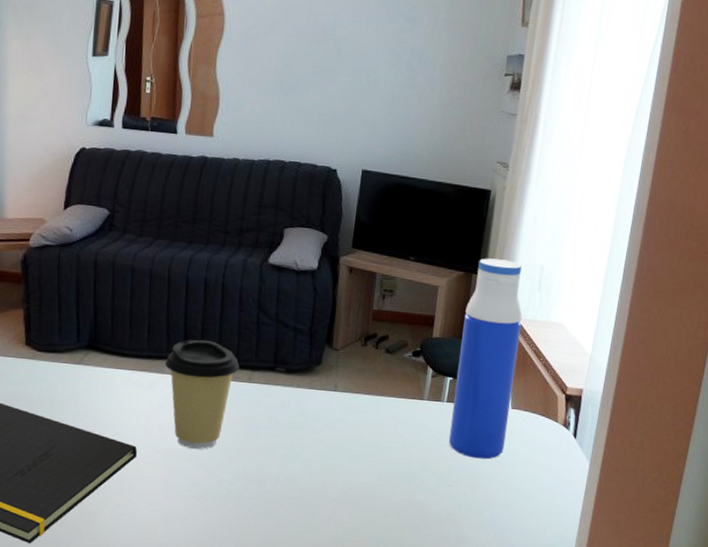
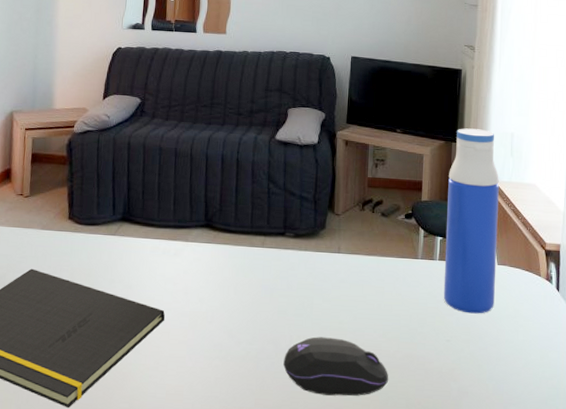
coffee cup: present [164,339,240,450] -> none [188,209,254,312]
computer mouse: none [268,478,382,539] -> present [283,337,388,396]

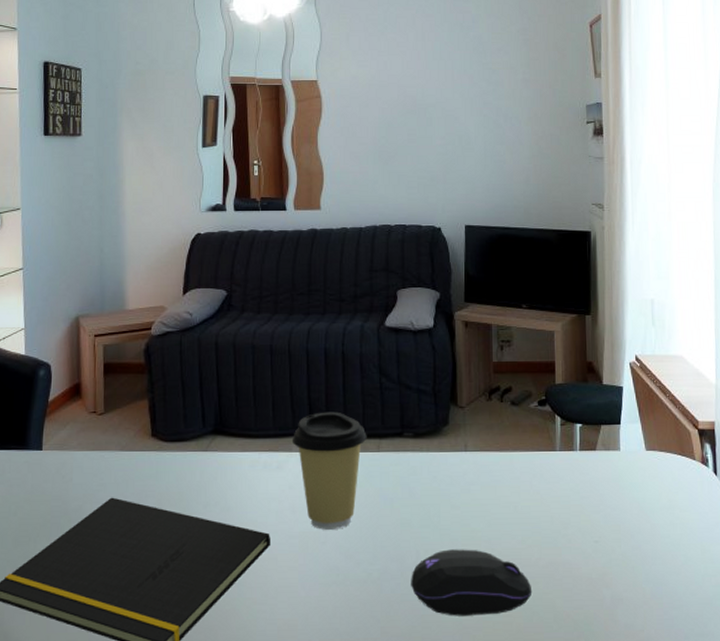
coffee cup: none [188,209,254,312] -> present [291,411,367,530]
water bottle: present [443,128,499,314] -> none [584,298,645,509]

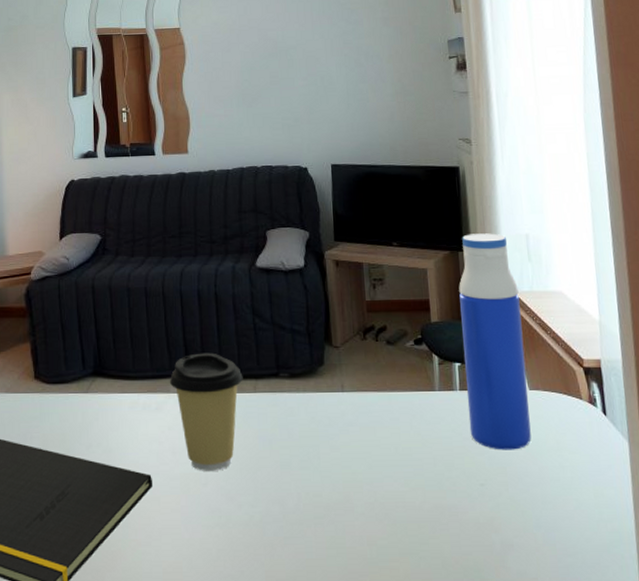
computer mouse: present [411,549,531,616] -> none [293,491,417,561]
water bottle: none [584,298,645,509] -> present [459,233,532,450]

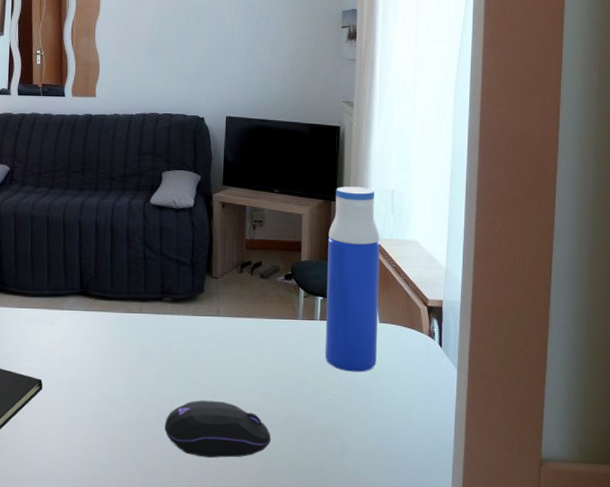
coffee cup: present [169,352,243,471] -> none [63,276,131,379]
computer mouse: none [293,491,417,561] -> present [165,400,271,458]

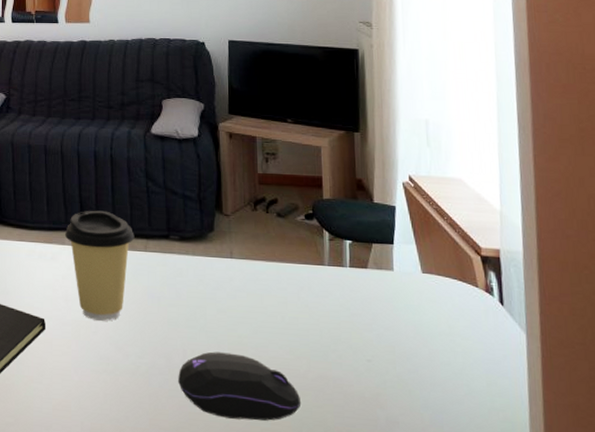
coffee cup: none [63,276,131,379] -> present [64,210,135,321]
water bottle: present [325,186,380,372] -> none [353,116,422,331]

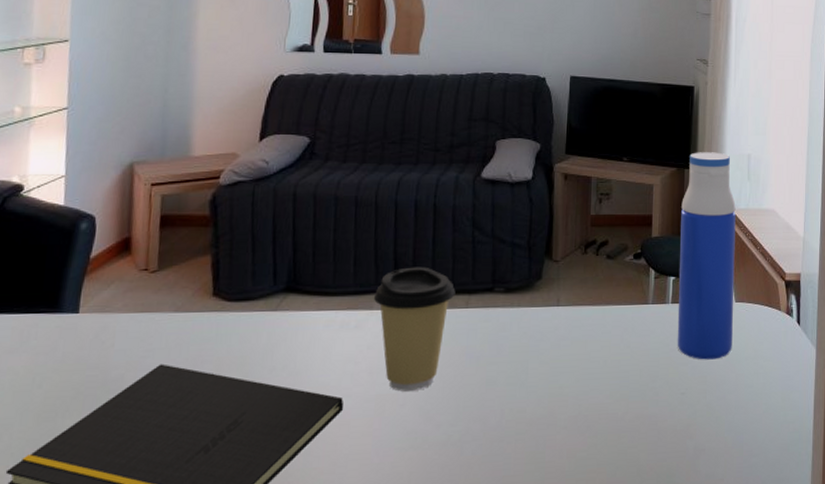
computer mouse: present [178,351,300,421] -> none [493,406,616,476]
water bottle: none [353,116,422,331] -> present [677,152,736,360]

